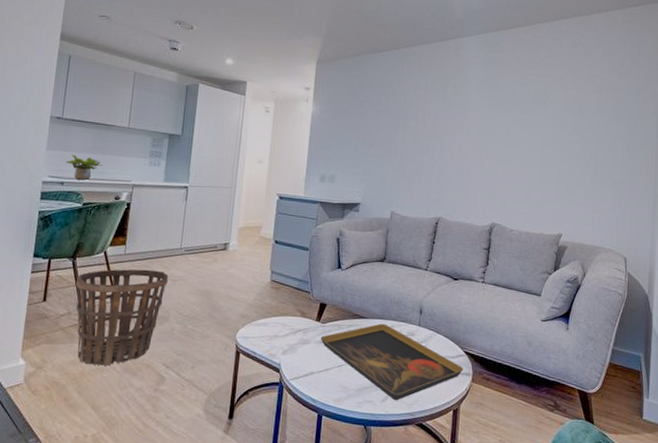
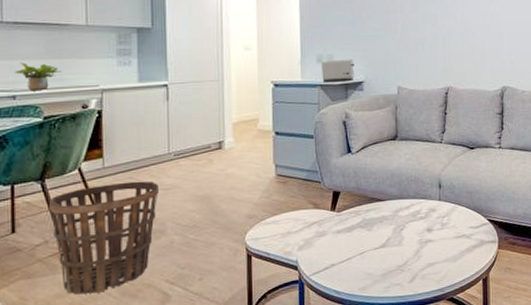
decorative tray: present [320,323,464,400] -> none [337,203,489,279]
toaster: none [323,180,353,201] -> present [322,59,354,83]

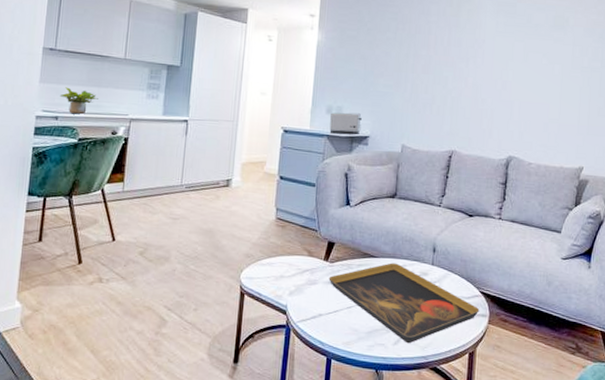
basket: present [49,181,159,295] -> none [73,207,169,308]
decorative tray: none [337,203,489,279] -> present [328,263,480,343]

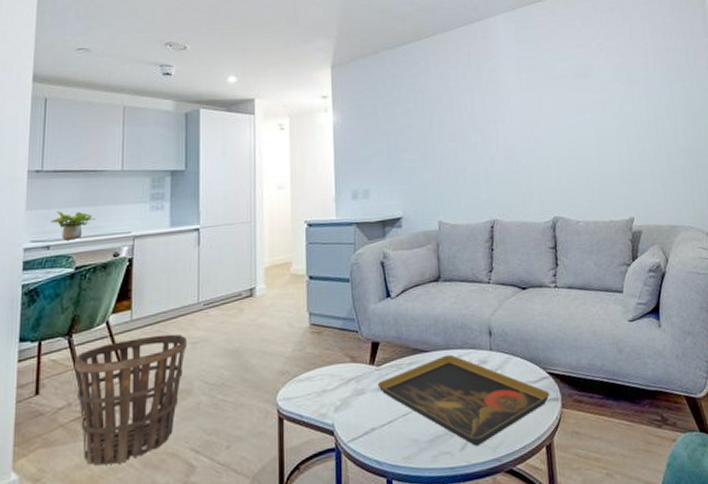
basket: none [73,207,169,308] -> present [75,334,186,466]
toaster: present [329,112,362,134] -> none [357,194,391,221]

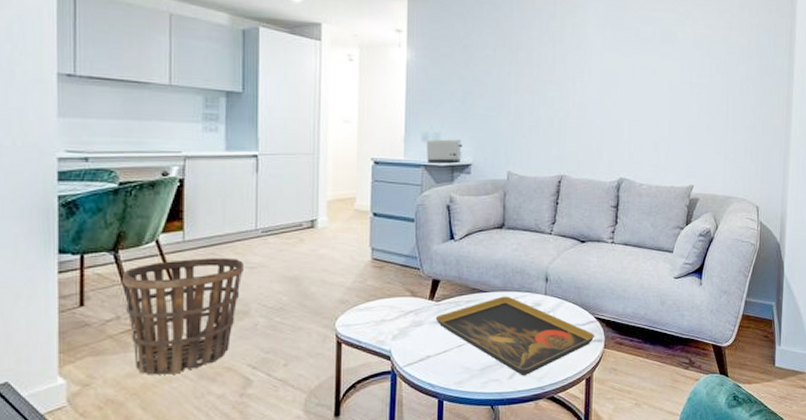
potted plant: present [50,211,95,241] -> none [87,121,140,154]
toaster: none [357,194,391,221] -> present [427,139,462,163]

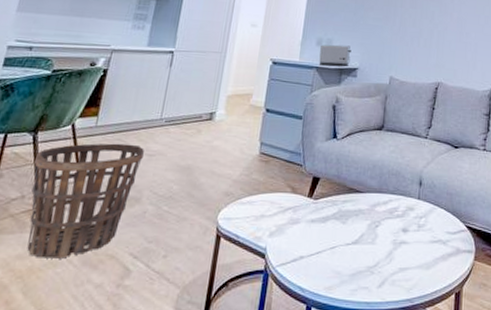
decorative tray: present [435,296,595,375] -> none [312,198,466,284]

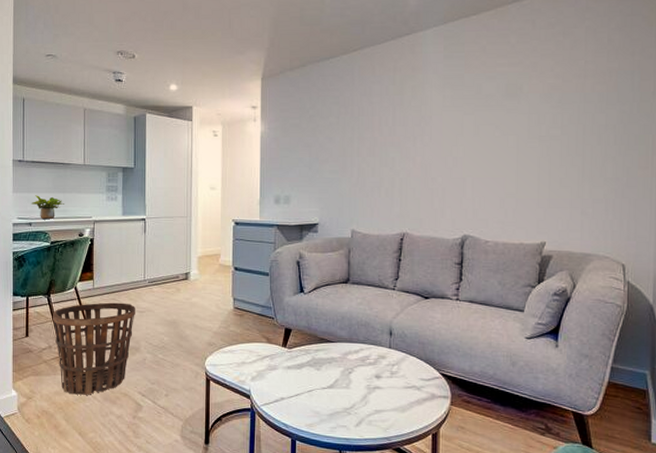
potted plant: none [37,16,79,45] -> present [31,195,64,220]
toaster: present [319,45,351,66] -> none [279,201,310,223]

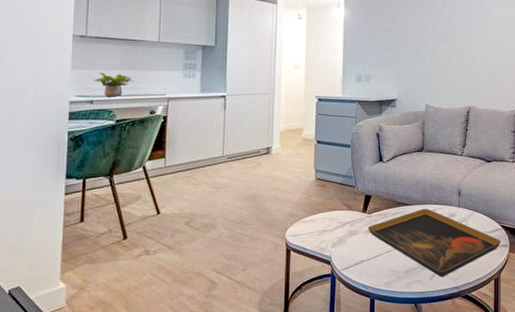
basket: present [53,302,135,395] -> none [115,180,212,280]
decorative tray: none [288,347,441,424] -> present [368,208,501,277]

